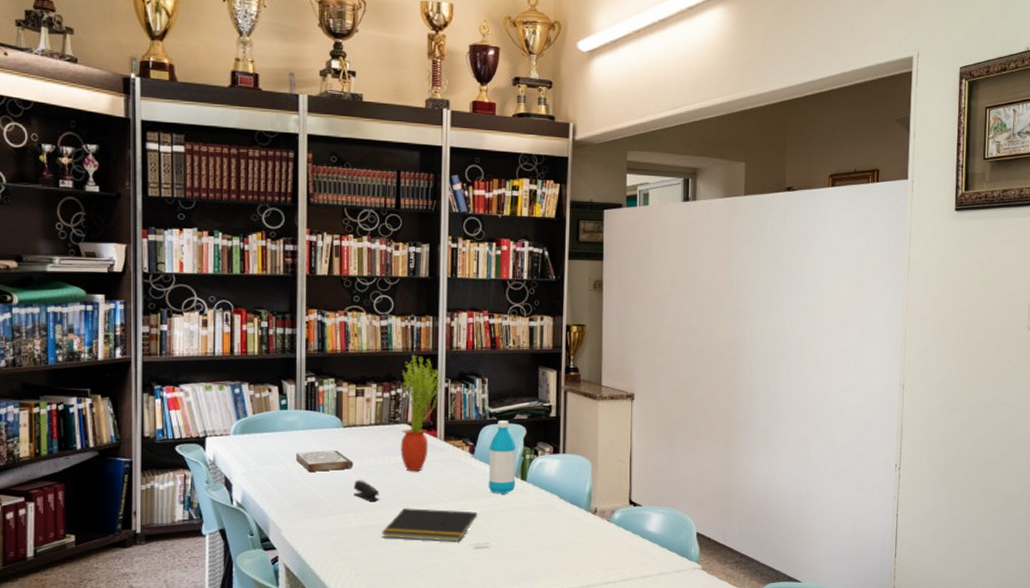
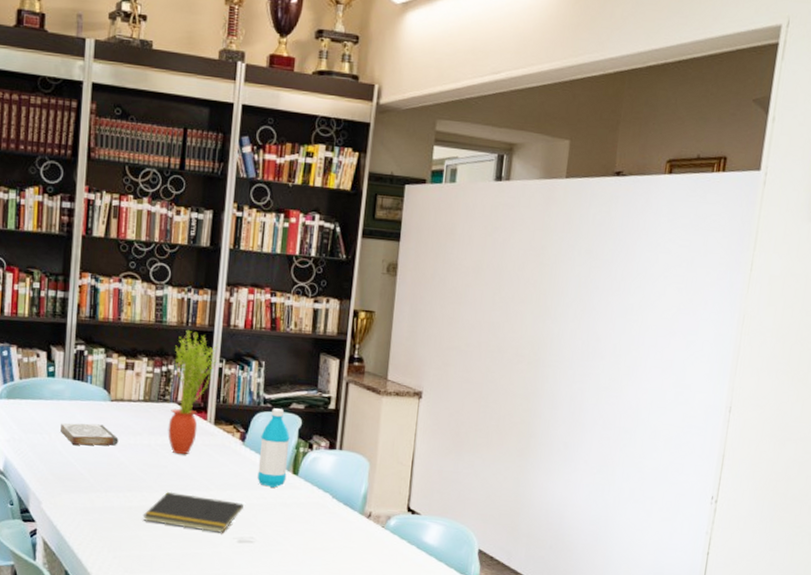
stapler: present [353,480,379,501] -> none [116,458,143,482]

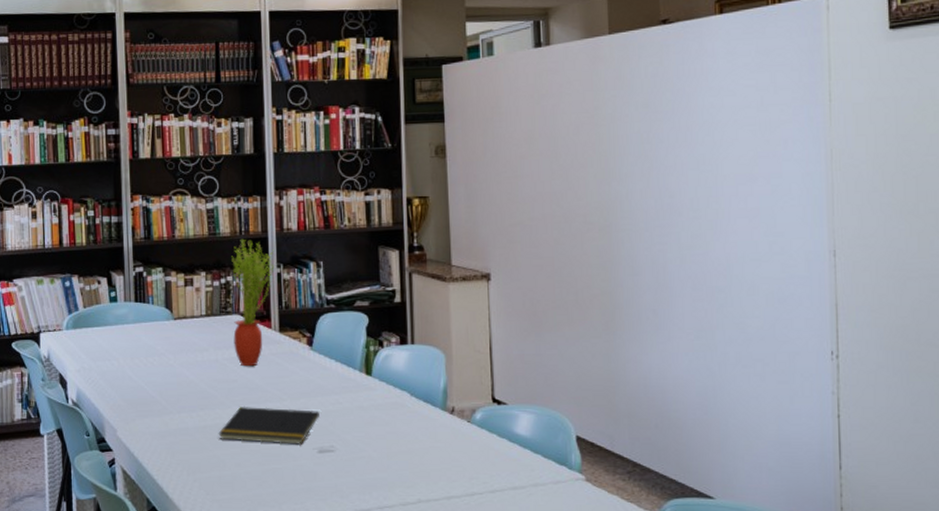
book: present [61,423,119,446] -> none [128,344,186,368]
water bottle: present [257,408,290,488] -> none [328,308,360,391]

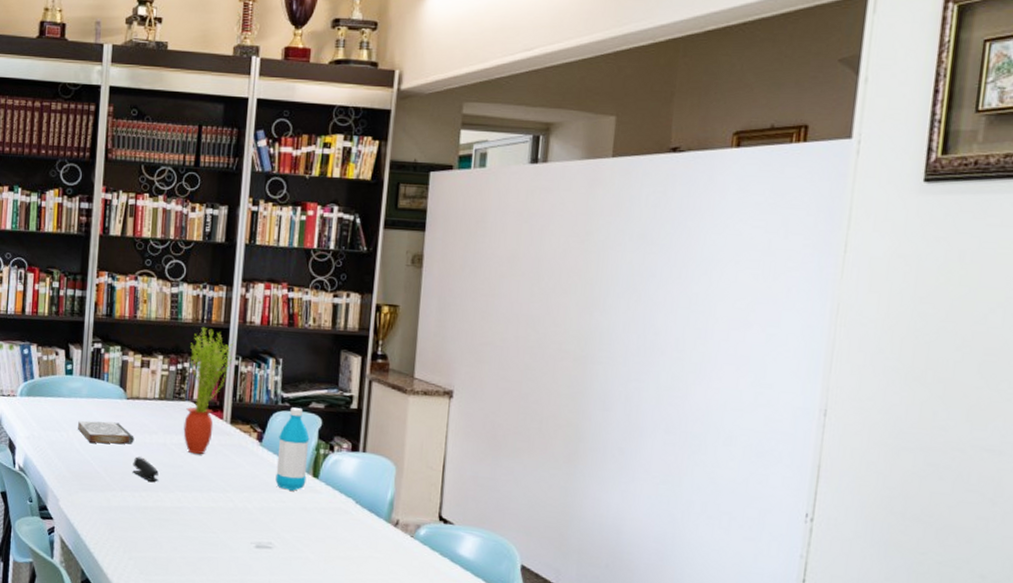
book: none [128,344,186,368] -> present [78,421,134,444]
stapler: none [187,376,214,399] -> present [132,457,159,482]
notepad: present [218,406,319,445] -> none [158,492,261,537]
water bottle: none [328,308,360,391] -> present [275,407,310,491]

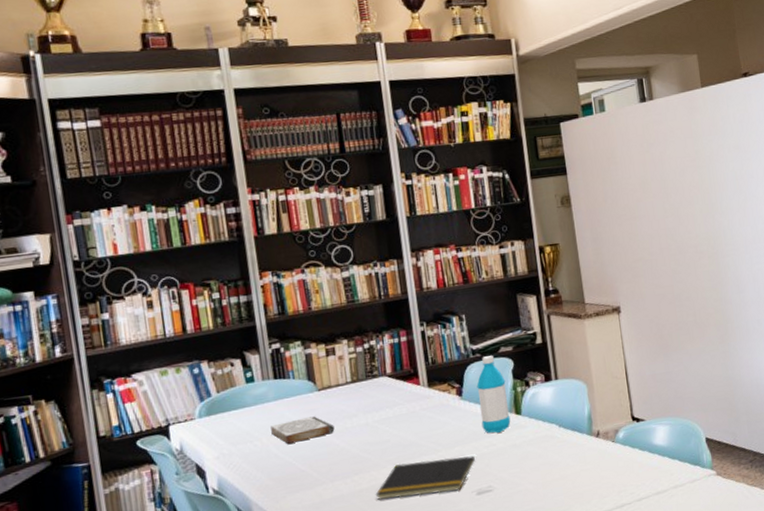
stapler: present [132,457,159,482] -> none [338,443,368,464]
notepad: none [158,492,261,537] -> present [375,455,475,500]
potted plant: present [183,326,234,455] -> none [373,302,418,426]

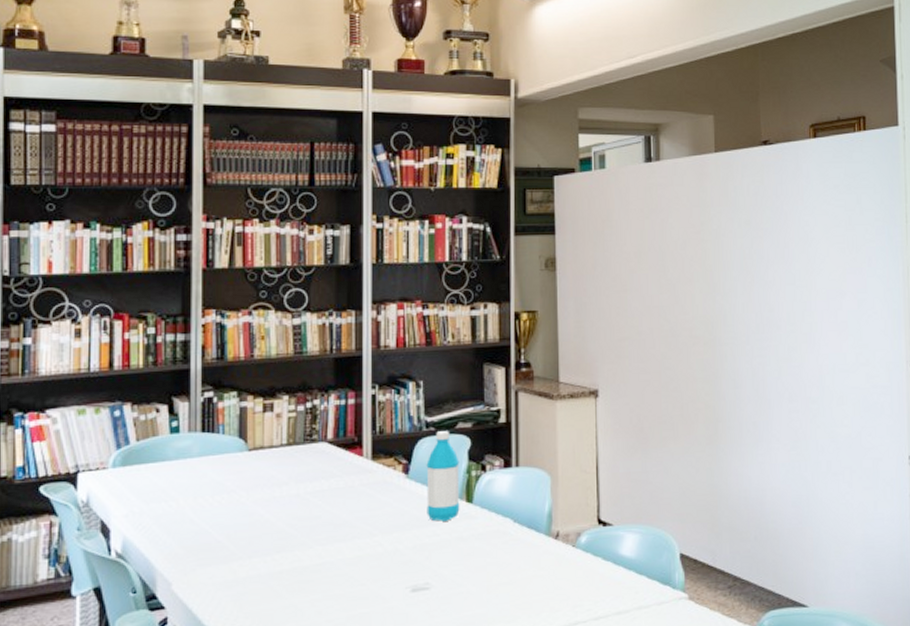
book: present [271,416,335,444] -> none [190,479,261,508]
notepad: present [375,455,475,500] -> none [296,544,414,586]

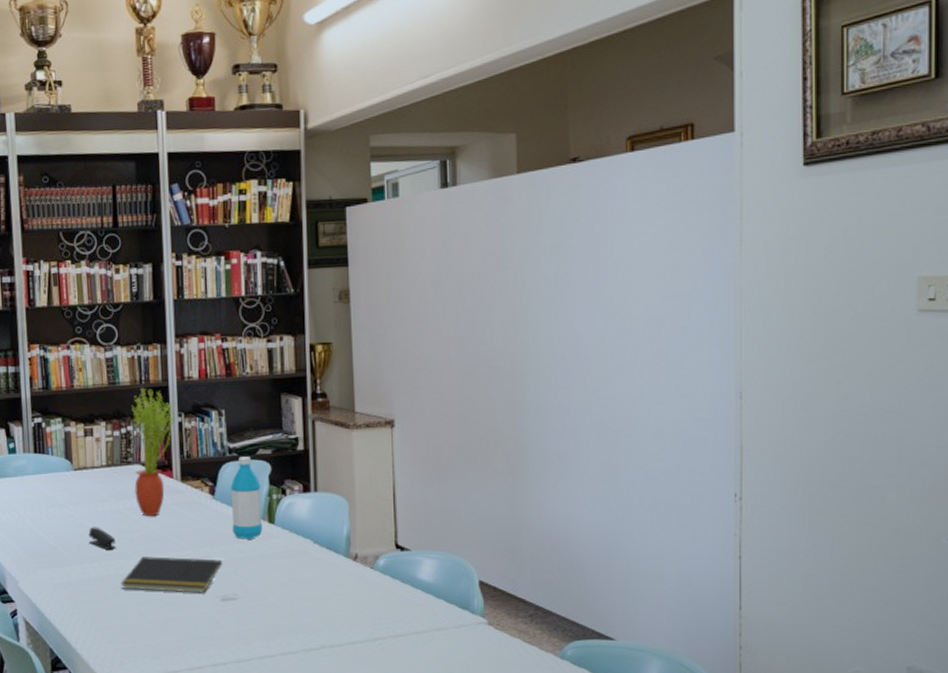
stapler: none [261,514,293,540] -> present [88,527,116,550]
notepad: none [296,544,414,586] -> present [120,555,222,593]
potted plant: none [319,357,369,501] -> present [132,387,176,517]

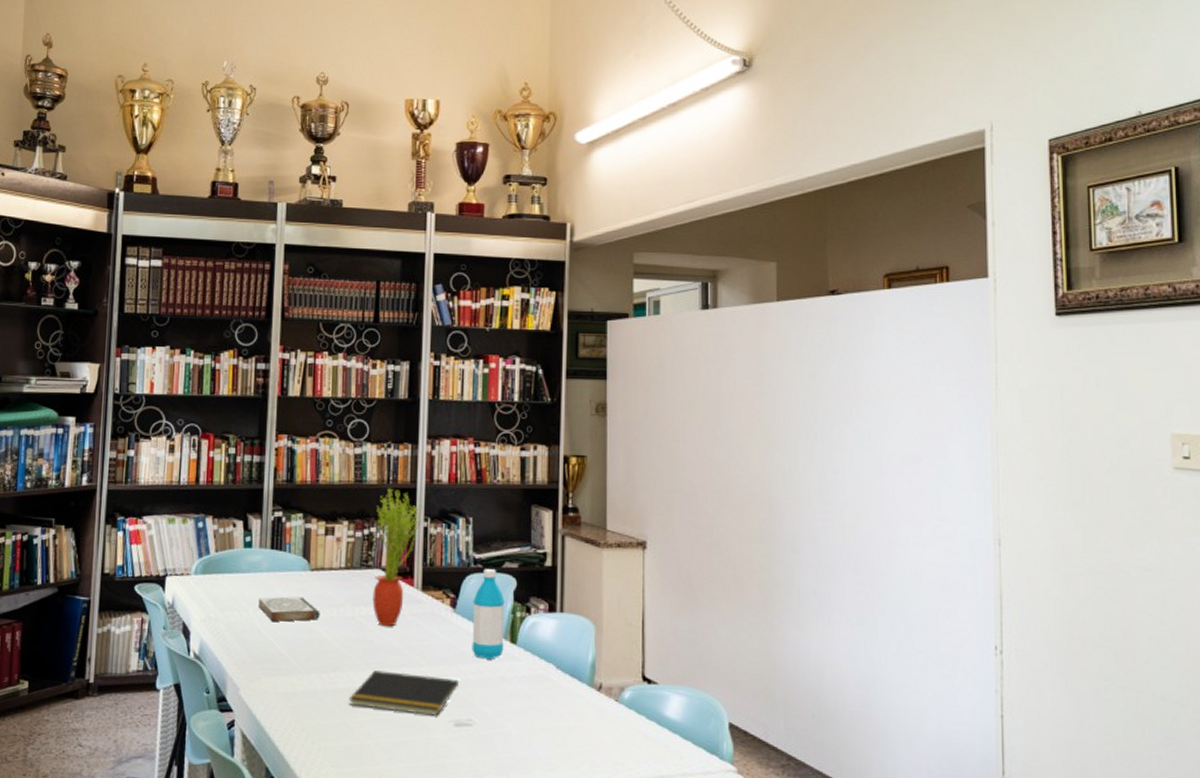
book: none [28,495,87,519] -> present [259,596,320,622]
stapler: present [88,527,116,550] -> none [319,633,348,660]

